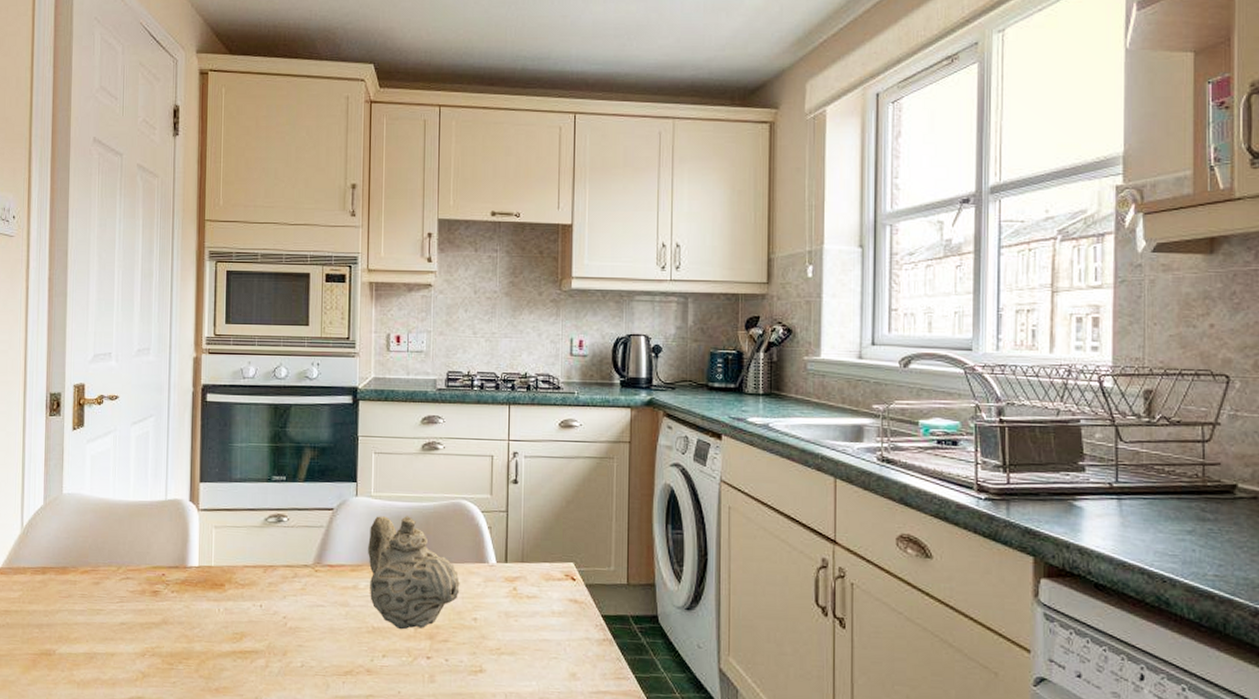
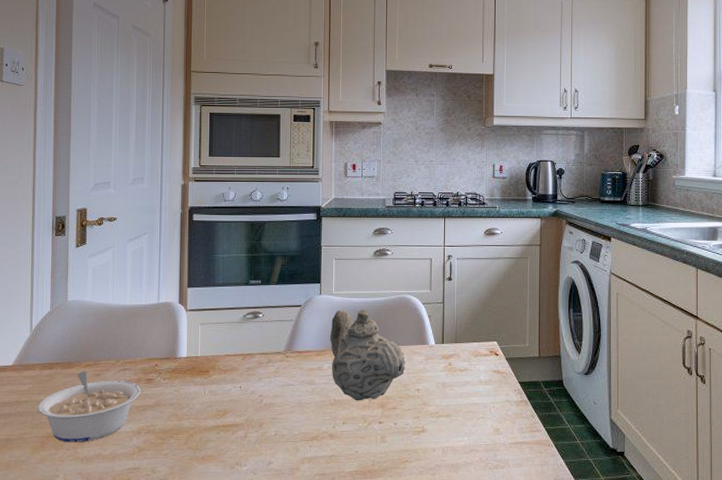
legume: none [28,578,146,664] -> present [37,371,141,443]

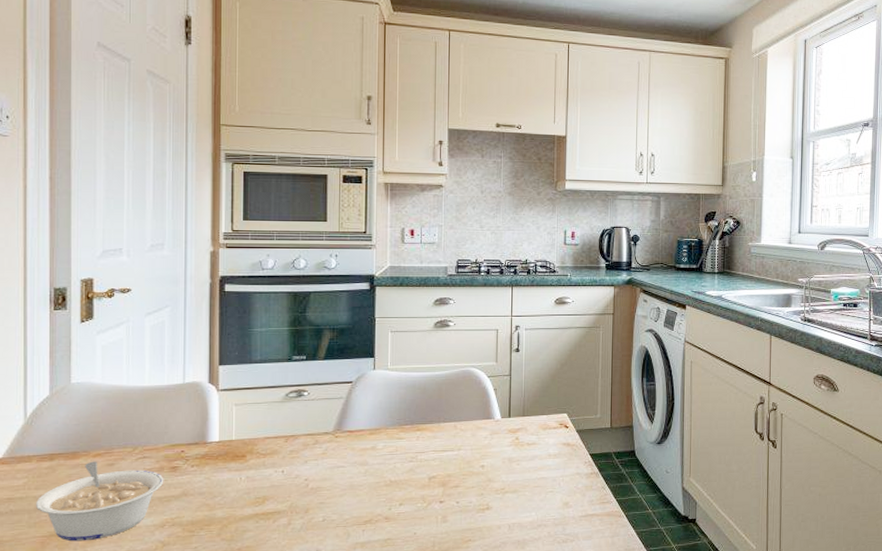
teapot: present [330,309,406,401] -> none [385,384,469,481]

